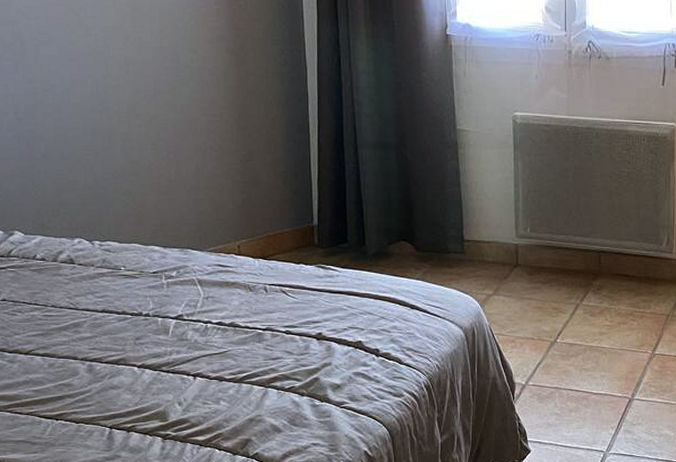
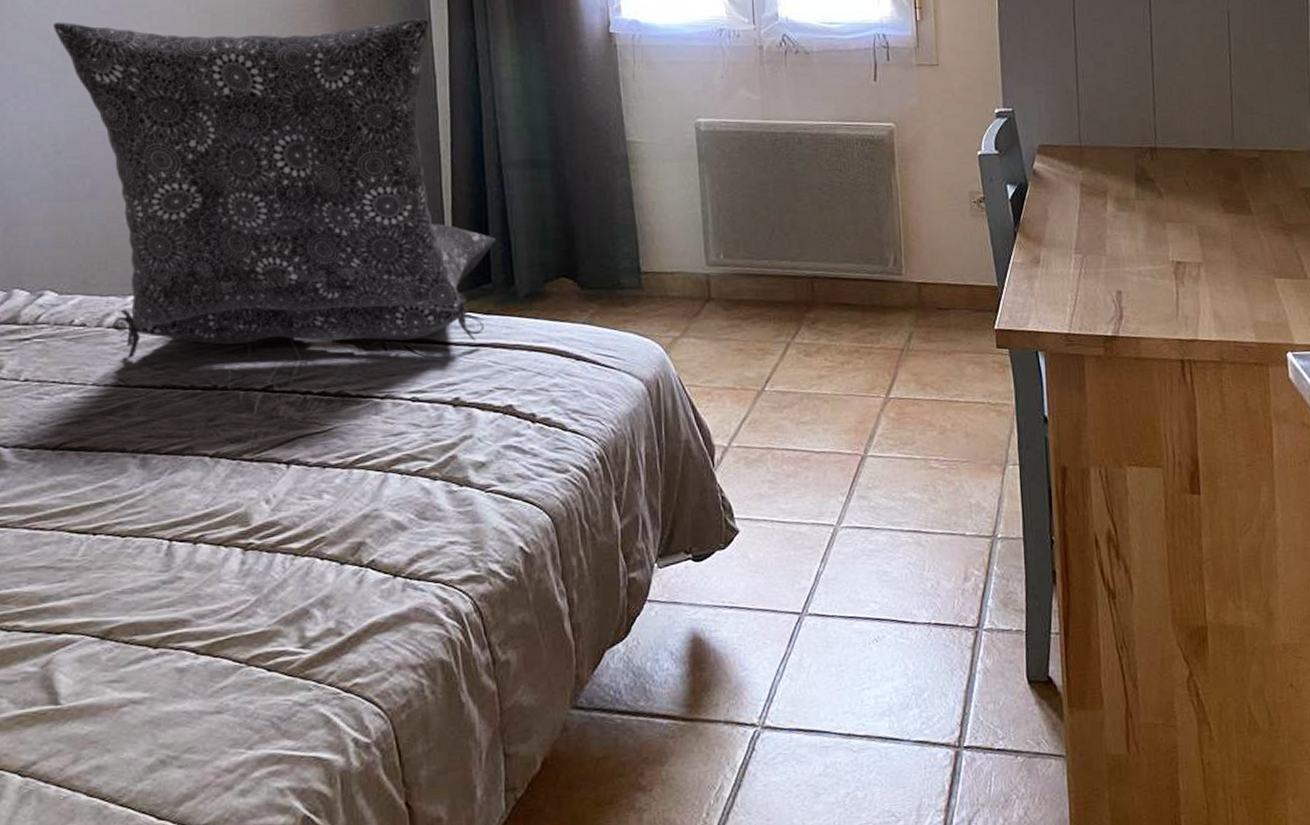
pillow: none [11,11,351,289] -> present [52,18,496,358]

